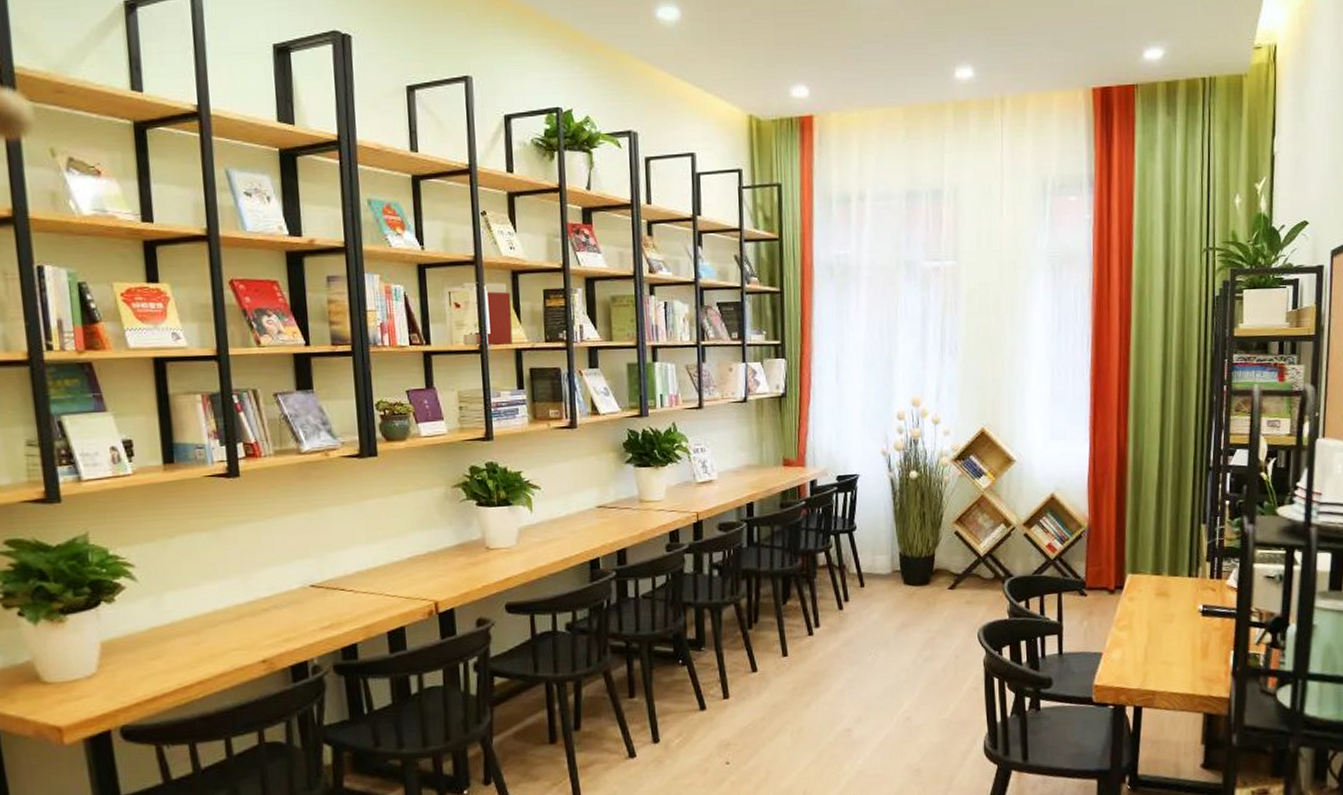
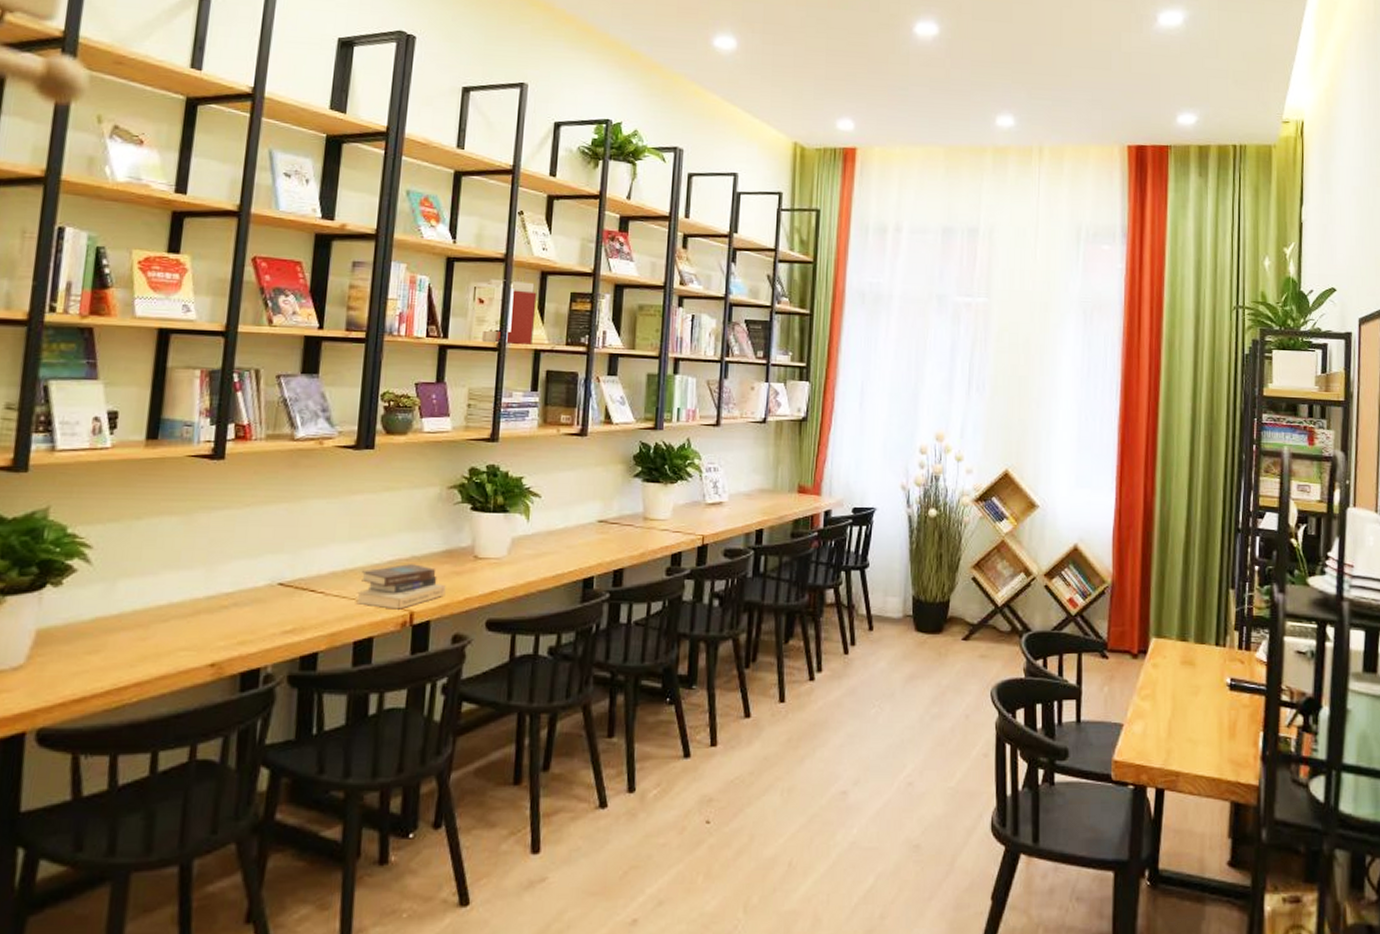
books: none [383,559,464,601] -> present [356,564,446,610]

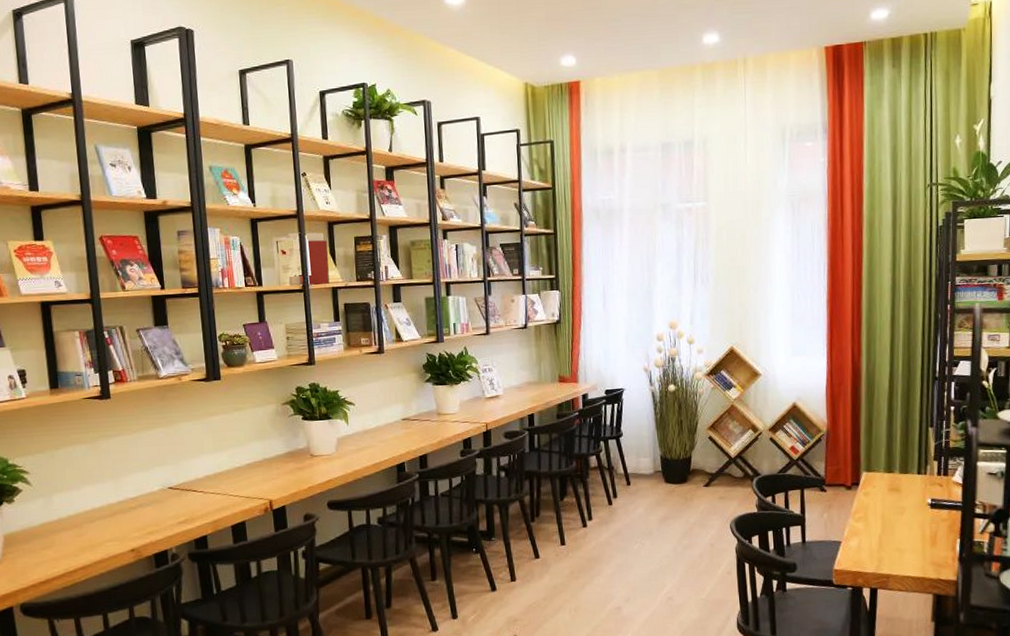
books: present [356,564,446,610] -> none [228,464,294,500]

